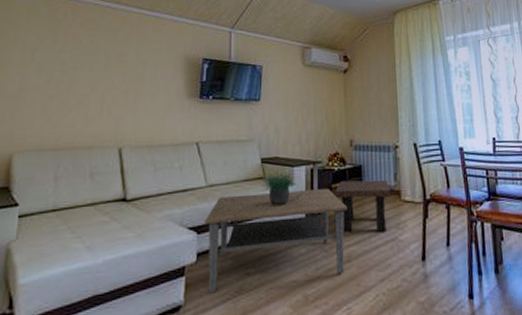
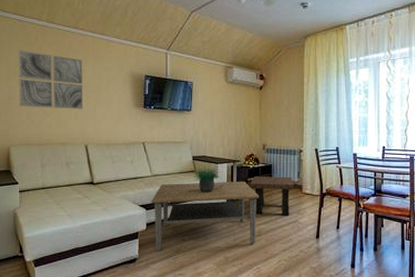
wall art: none [33,29,123,102] -> present [18,50,84,109]

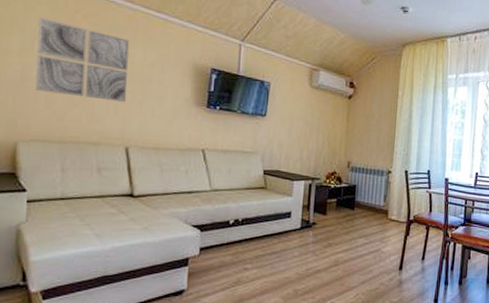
coffee table: present [151,181,260,251] -> none [208,201,340,281]
potted plant: present [194,163,221,193] -> none [263,179,296,214]
side table: present [250,176,294,216] -> none [329,198,379,244]

